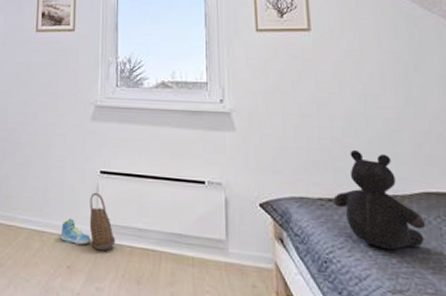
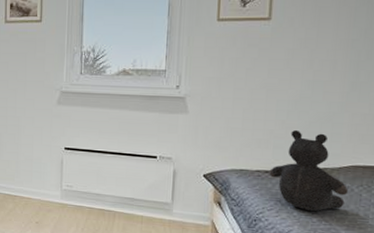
sneaker: present [60,218,90,245] -> none [30,185,55,206]
basket: present [89,192,116,251] -> none [54,165,77,211]

